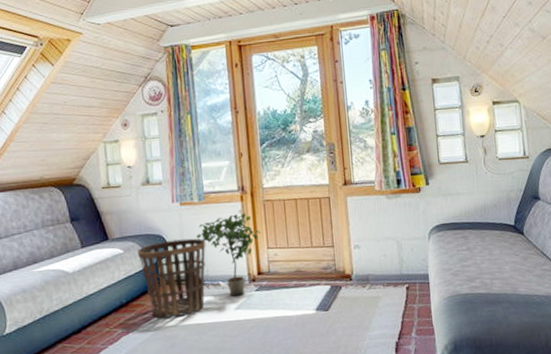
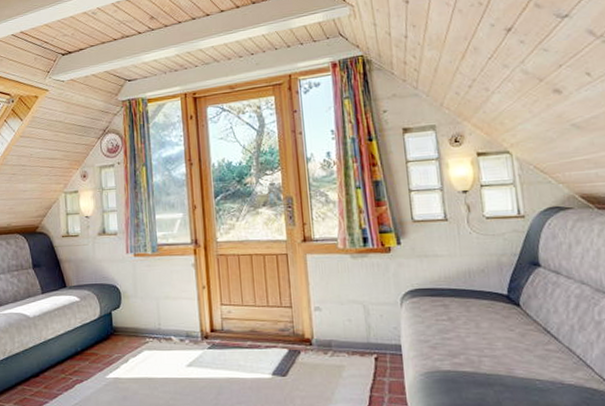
basket: present [137,238,206,318] -> none [92,290,159,369]
potted plant: present [195,212,261,297] -> none [148,266,215,353]

